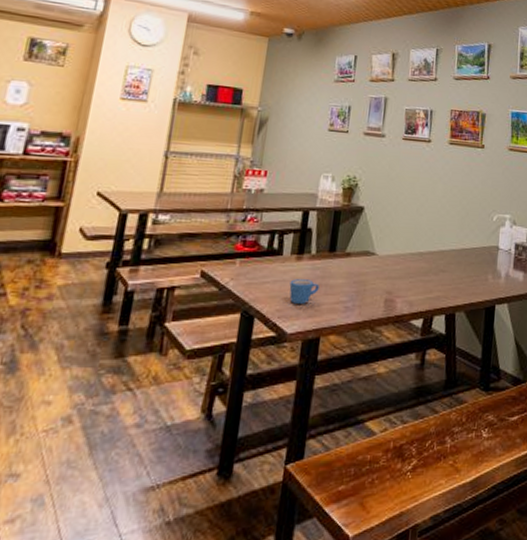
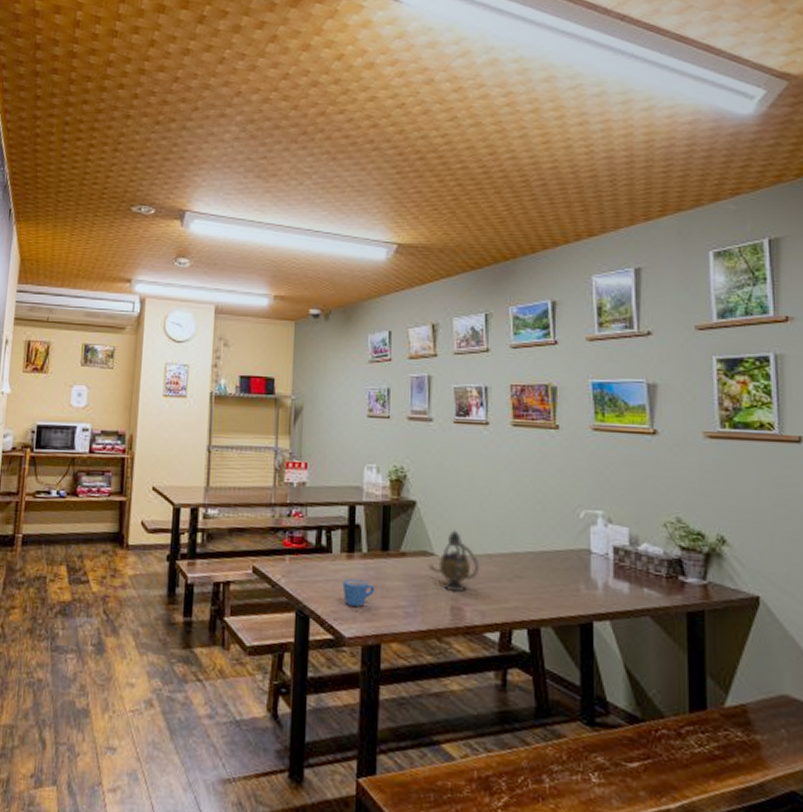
teapot: none [369,232,413,286] -> present [428,529,480,592]

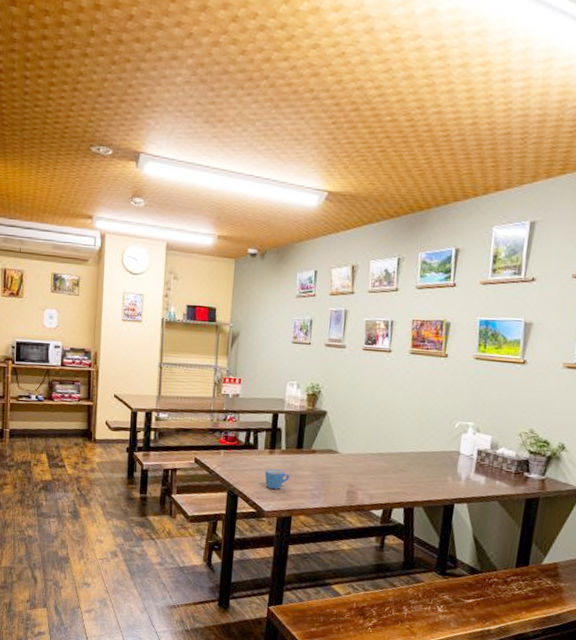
teapot: present [428,529,480,592] -> none [332,434,373,480]

